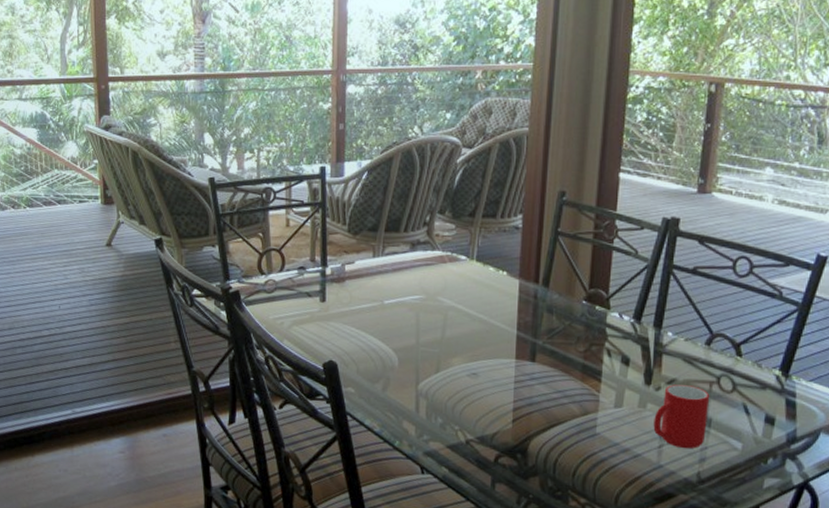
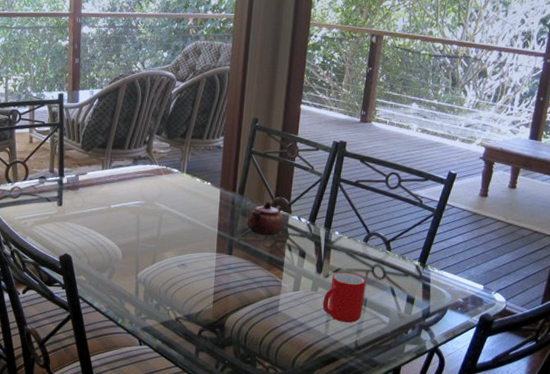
teapot: none [553,293,602,337] -> present [246,200,285,235]

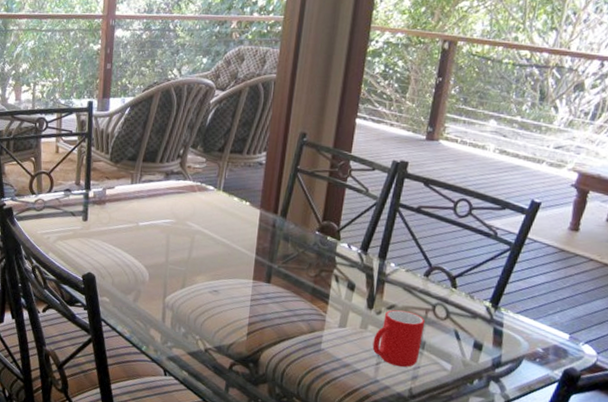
teapot: present [246,200,285,235] -> none [288,224,333,264]

